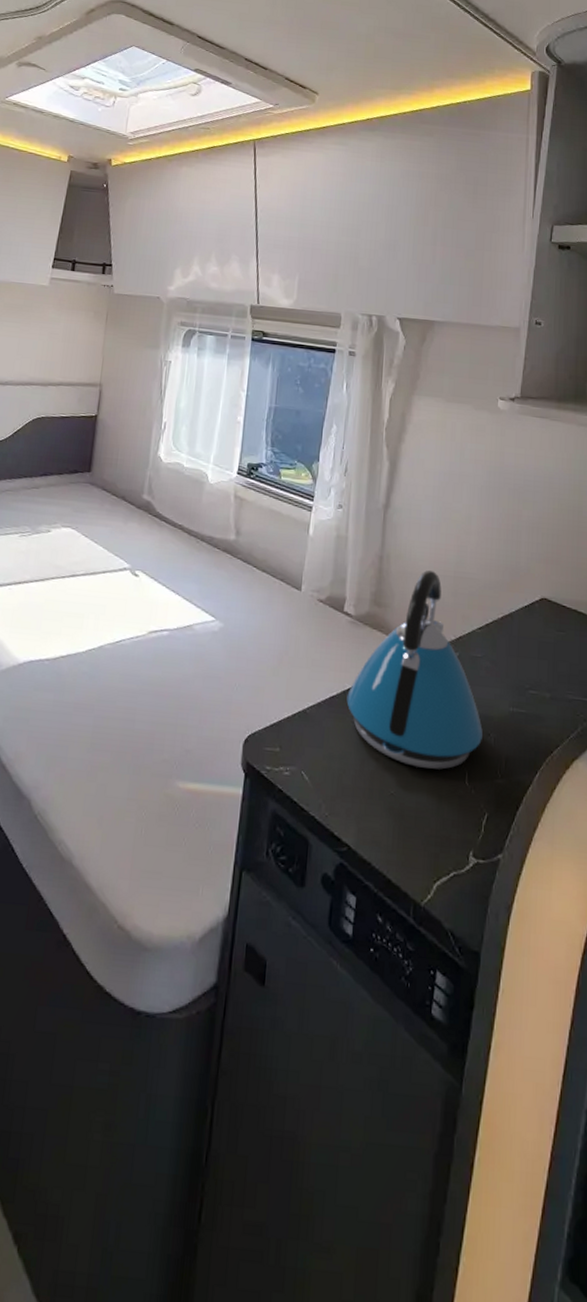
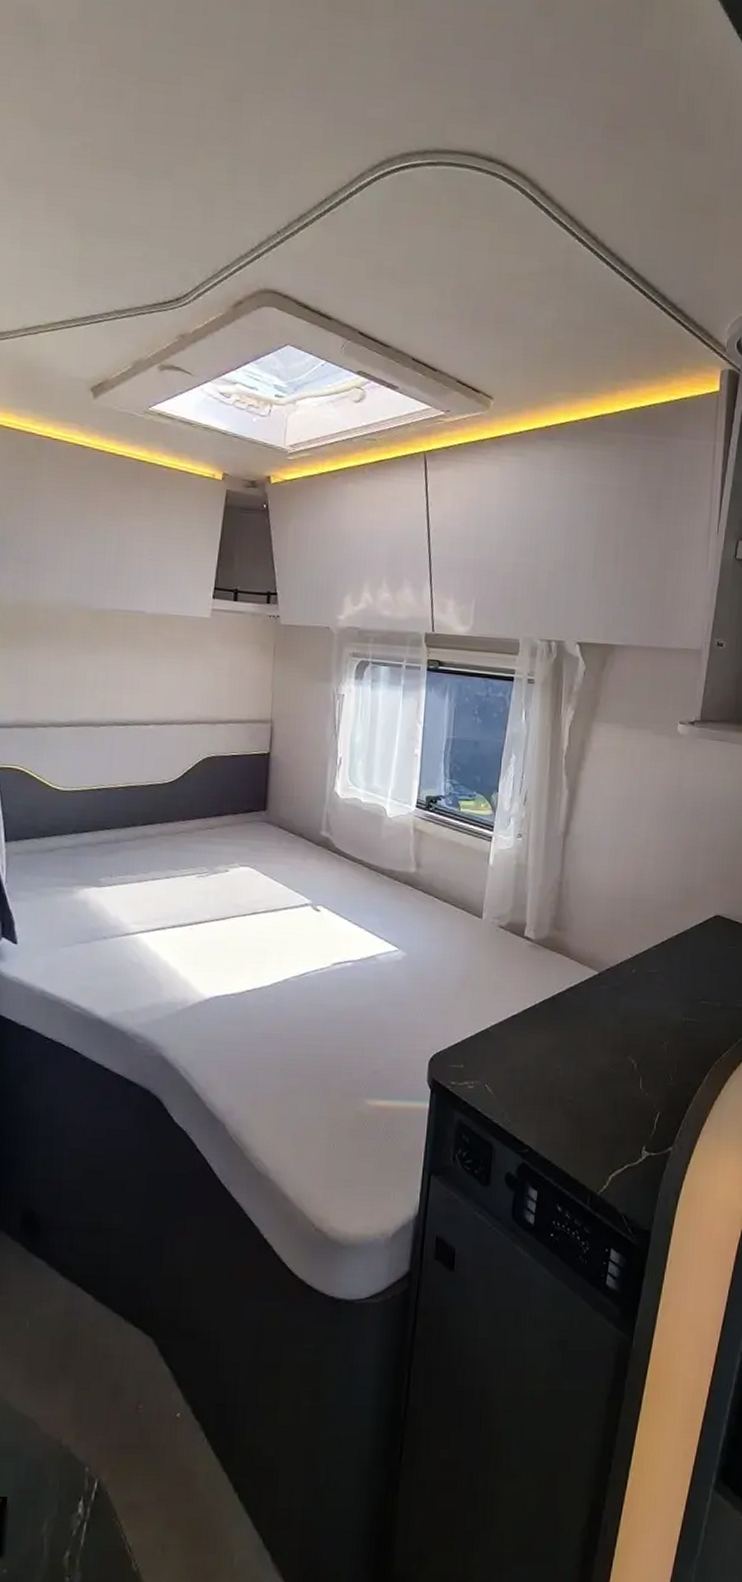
kettle: present [346,569,483,770] -> none [527,893,657,1076]

